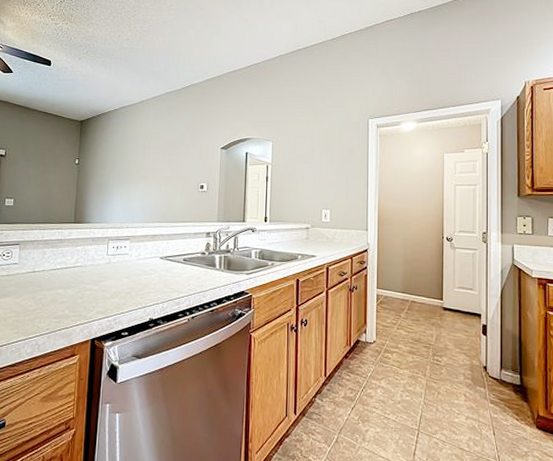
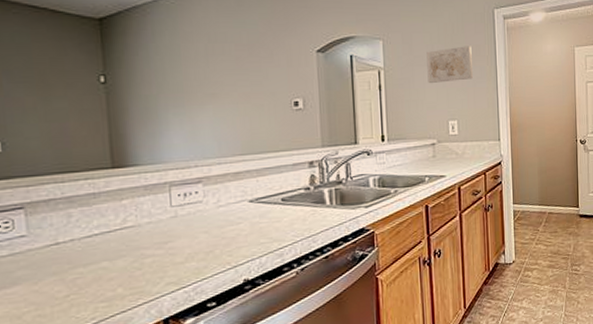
wall art: none [307,149,347,178] -> present [426,46,473,83]

